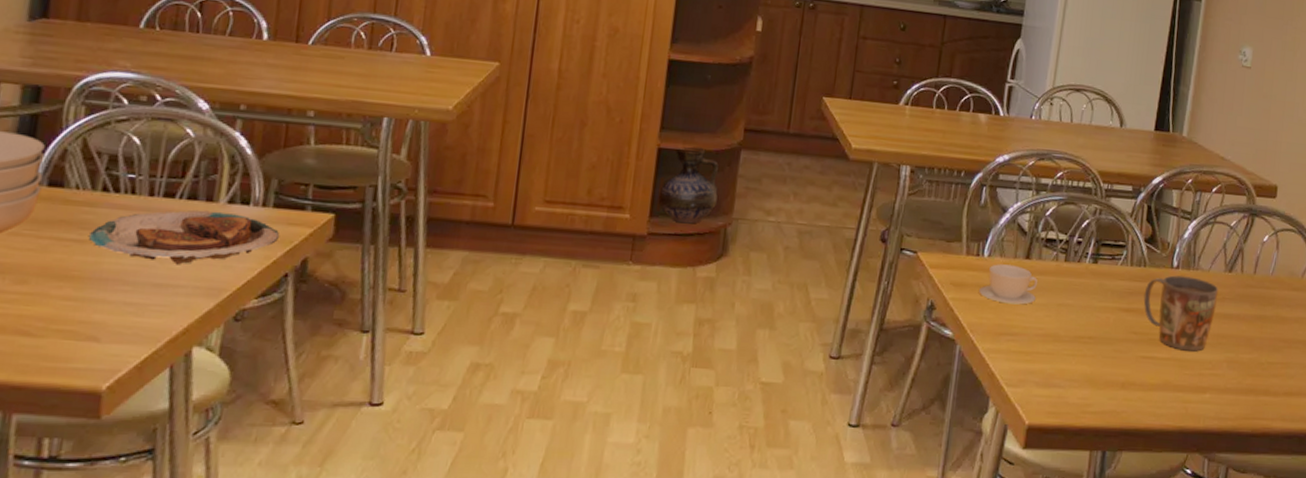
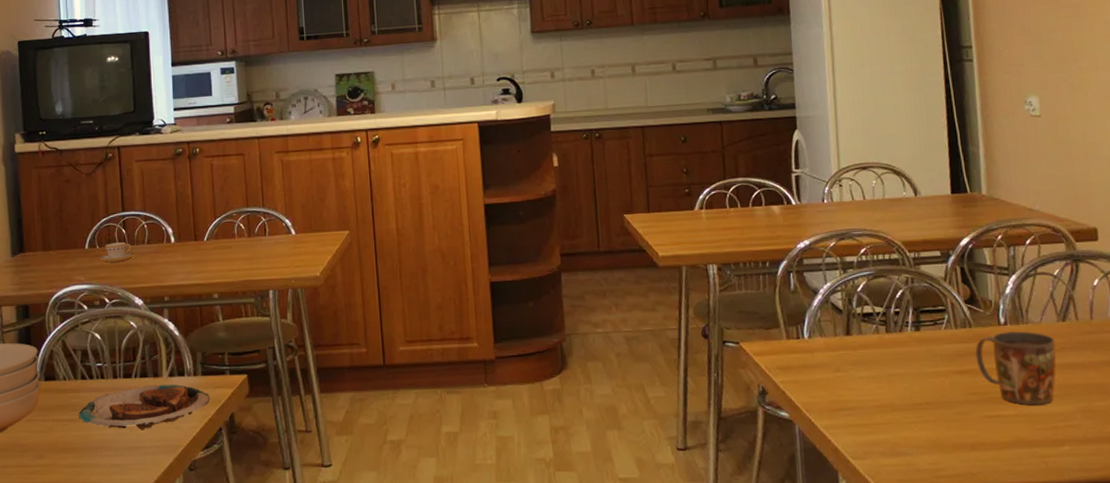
teacup: none [157,26,208,54] -> present [99,242,134,263]
ceramic jug: present [658,146,719,224] -> none [498,276,549,345]
teacup: present [978,264,1038,305] -> none [805,343,864,380]

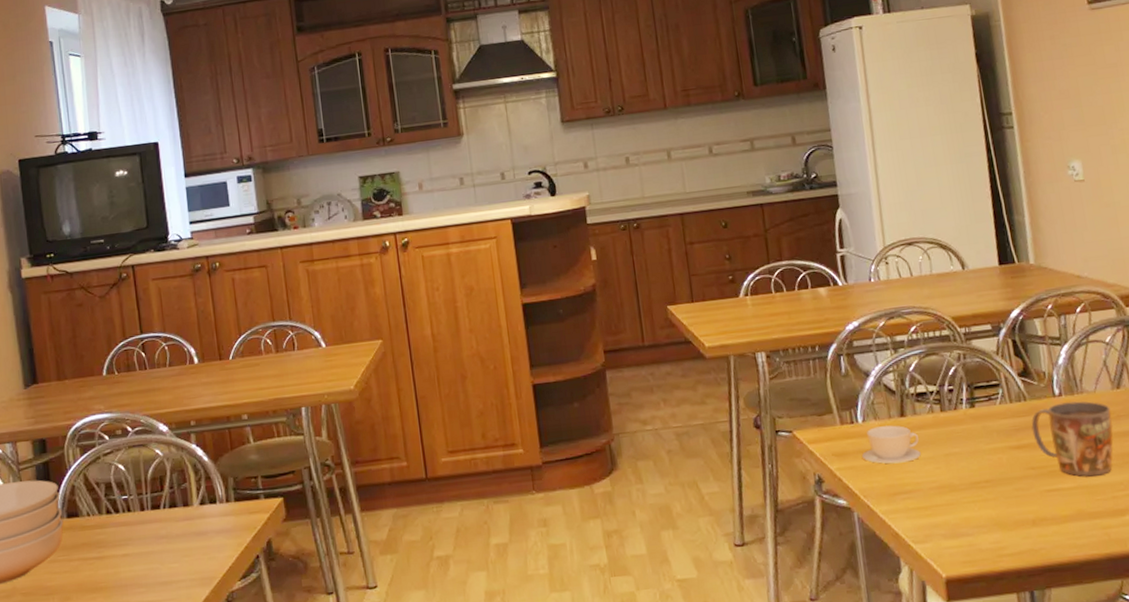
plate: present [78,384,211,430] -> none [105,512,245,564]
teacup: present [99,242,134,263] -> none [119,366,155,389]
teacup: none [805,343,864,380] -> present [861,425,921,464]

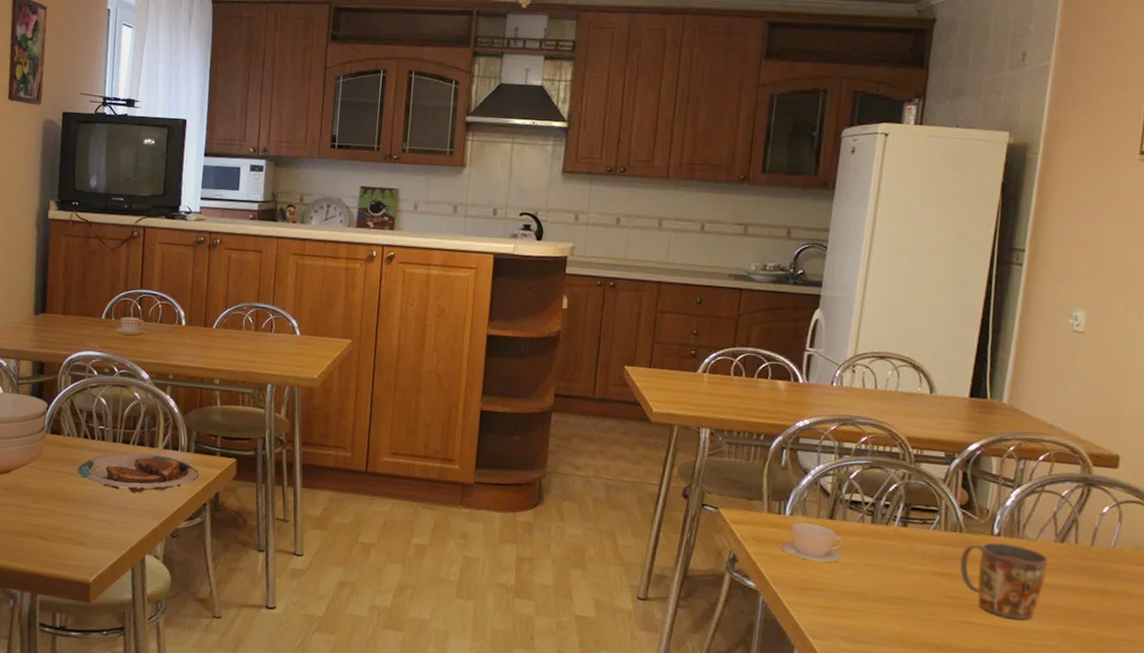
plate: none [105,512,245,564] -> present [77,453,200,494]
teacup: none [119,366,155,389] -> present [114,316,146,337]

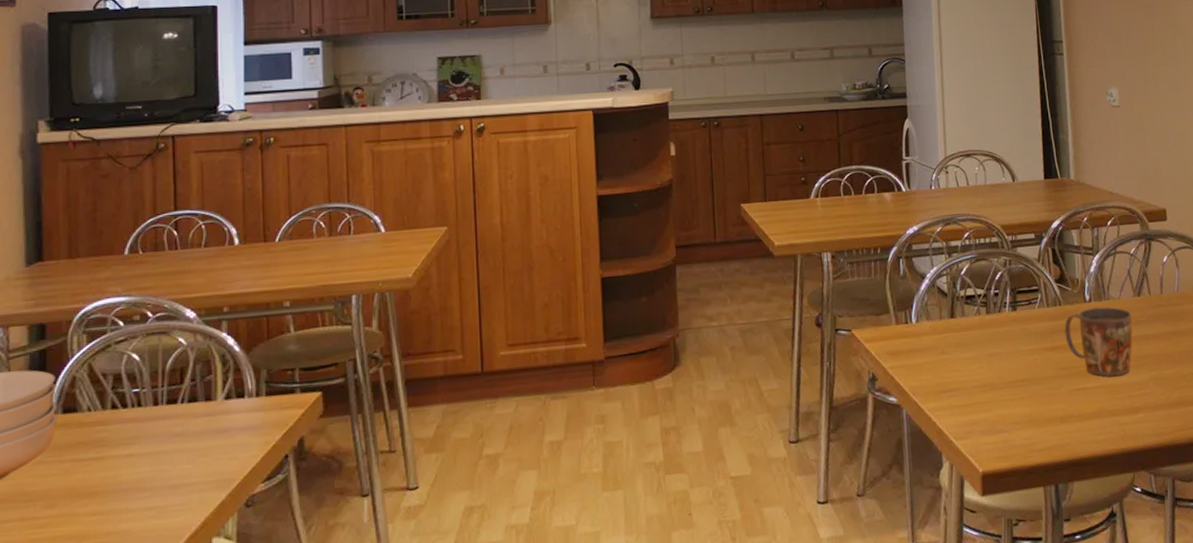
plate: present [77,453,200,494] -> none [104,408,276,465]
teacup: present [114,316,146,337] -> none [142,246,187,271]
teacup: present [780,522,843,562] -> none [913,326,967,363]

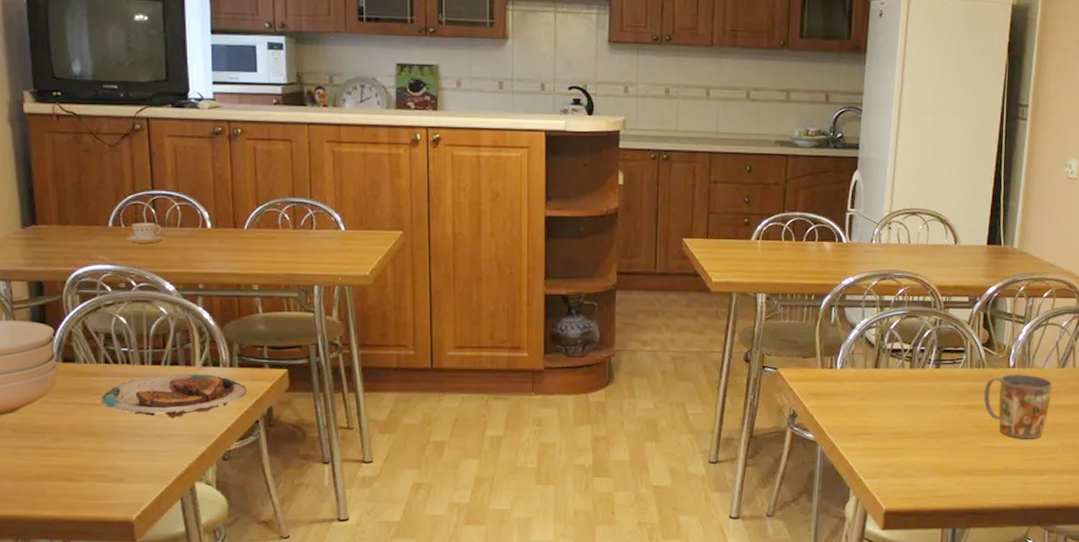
plate: none [104,408,276,465] -> present [100,373,248,419]
teacup: none [142,246,187,271] -> present [125,223,165,245]
ceramic jug: none [609,270,662,343] -> present [550,291,600,358]

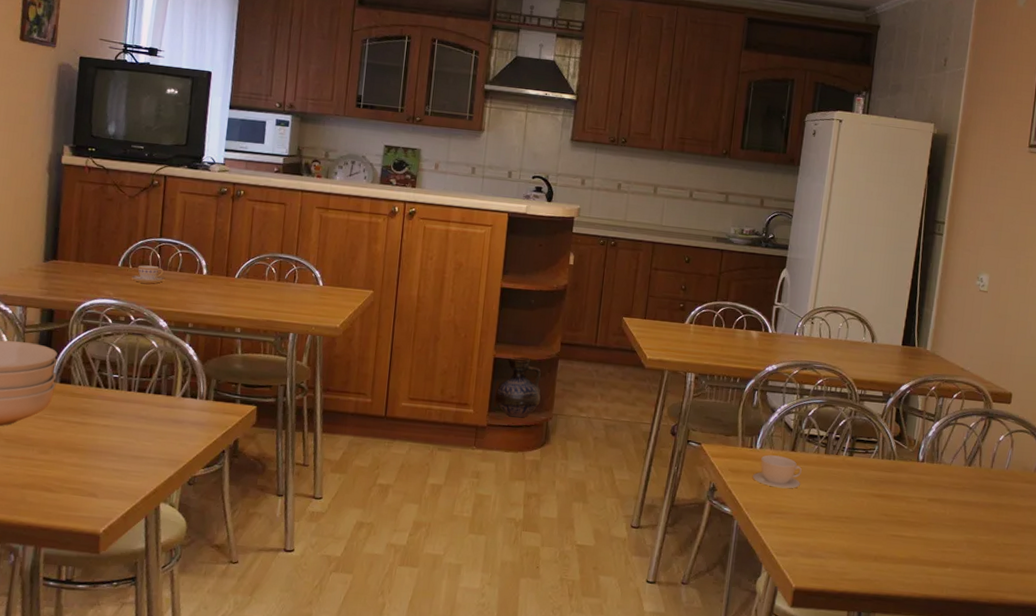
plate: present [100,373,248,419] -> none [88,401,219,442]
teacup: none [834,374,887,408] -> present [752,455,803,489]
mug: present [983,374,1053,439] -> none [893,467,960,532]

